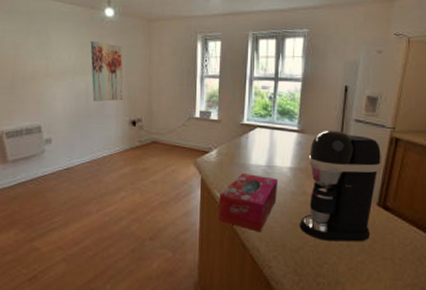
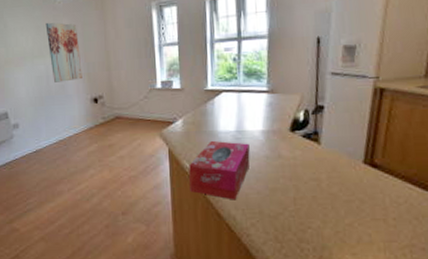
coffee maker: present [300,130,381,242] -> none [277,86,365,205]

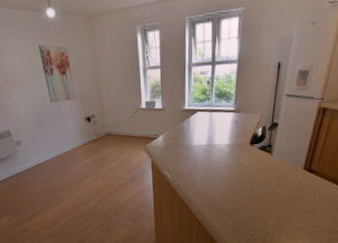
tissue box: present [189,140,250,200] -> none [168,153,217,201]

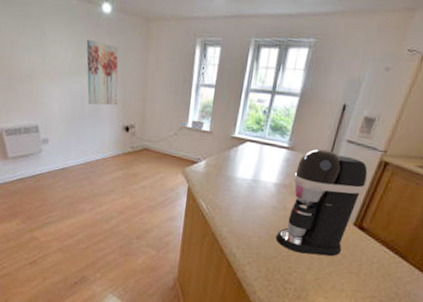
coffee maker: none [237,106,309,202] -> present [276,149,368,256]

